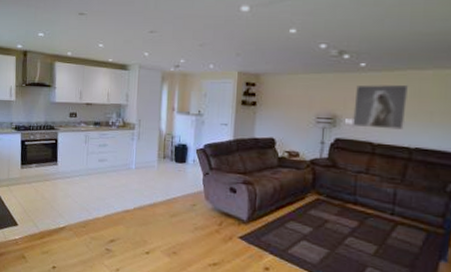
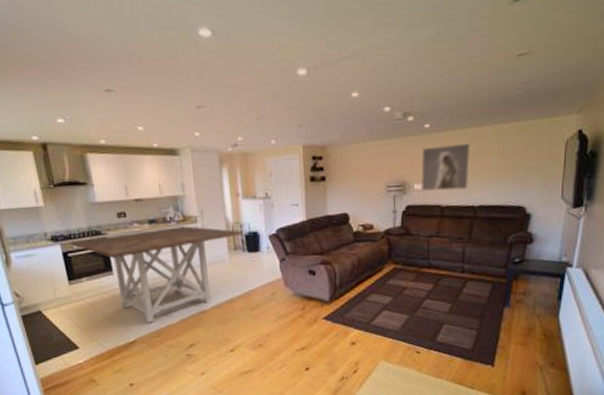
dining table: none [29,130,174,213] -> present [71,226,244,323]

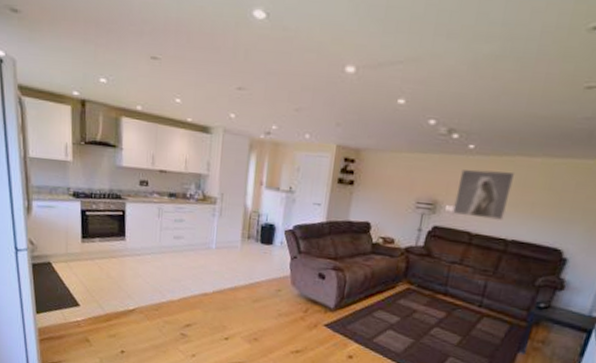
dining table: present [71,226,244,323] -> none [91,200,260,295]

